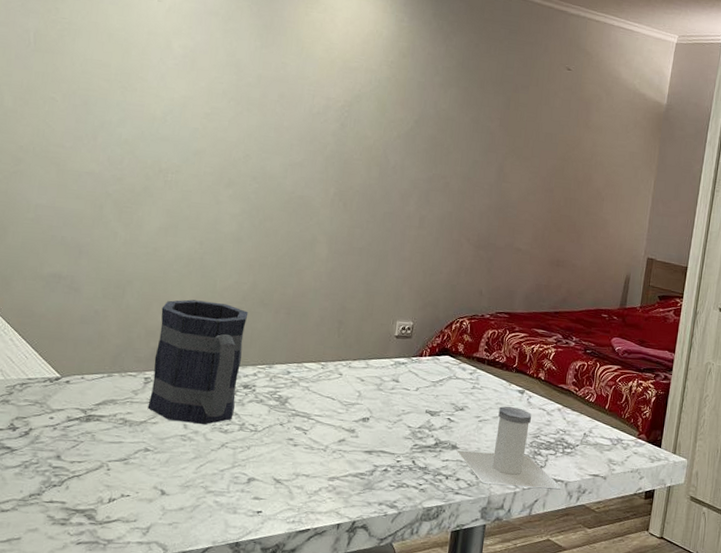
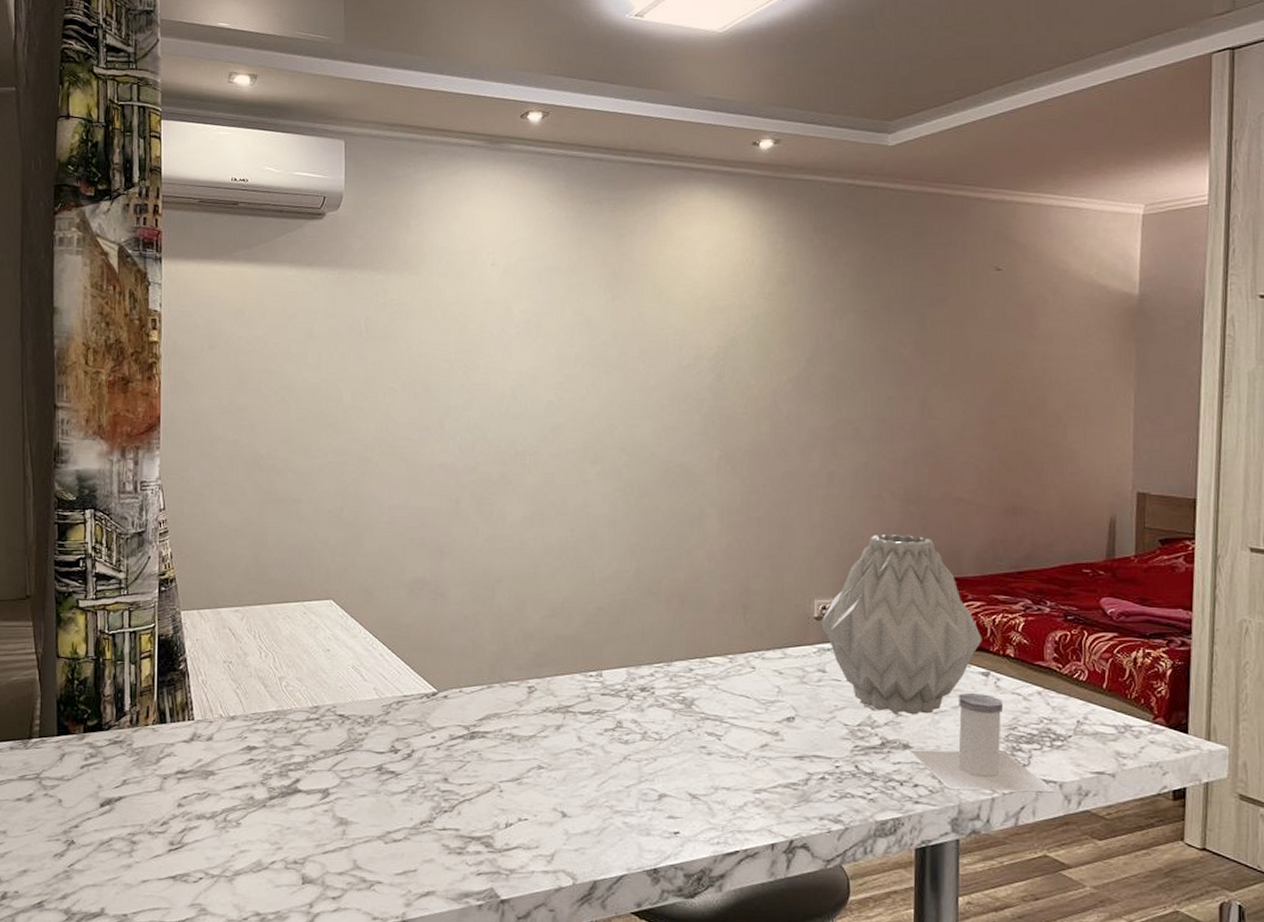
mug: present [147,299,249,425] -> none [535,595,636,736]
vase: none [399,272,522,422] -> present [820,535,982,715]

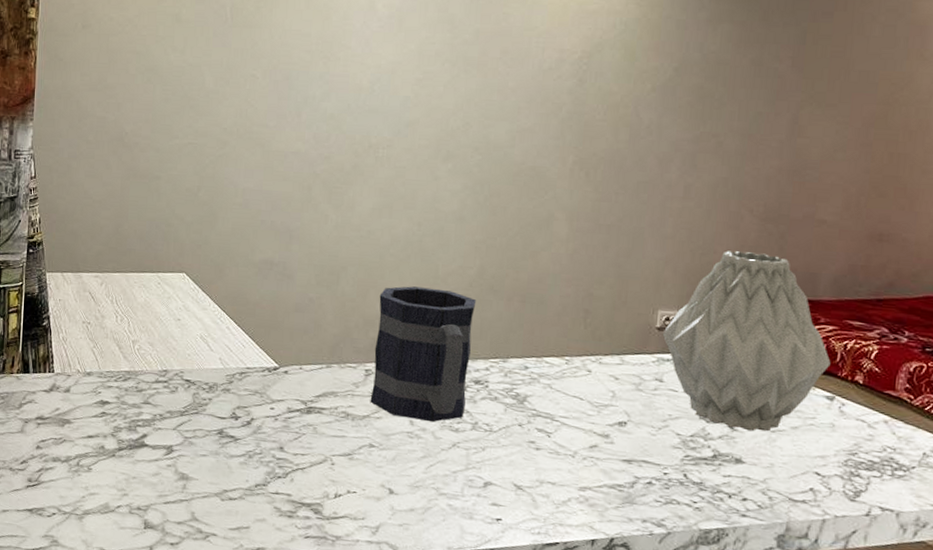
mug: none [535,595,636,736] -> present [370,286,477,423]
salt shaker: present [909,692,1054,792] -> none [741,414,890,520]

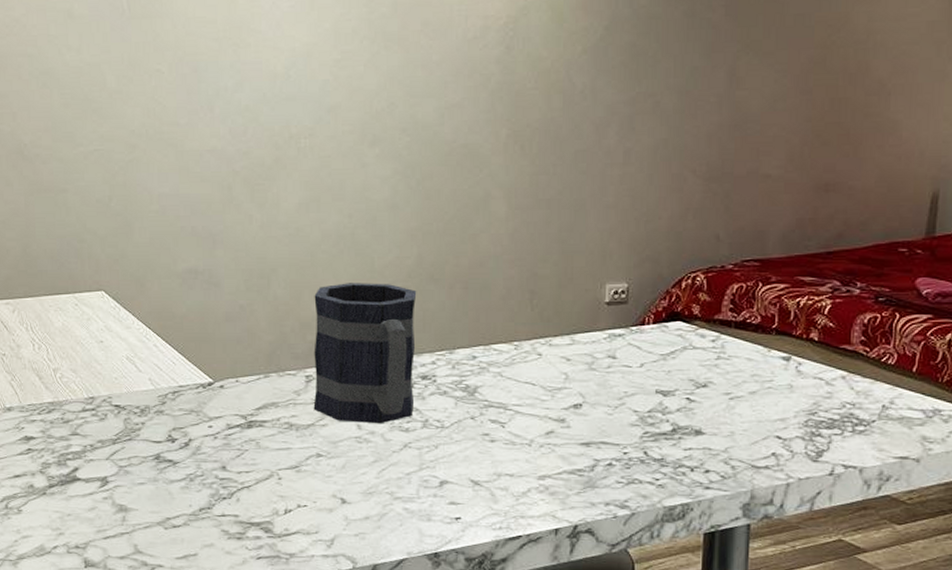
vase: present [662,251,831,432] -> none [612,215,785,401]

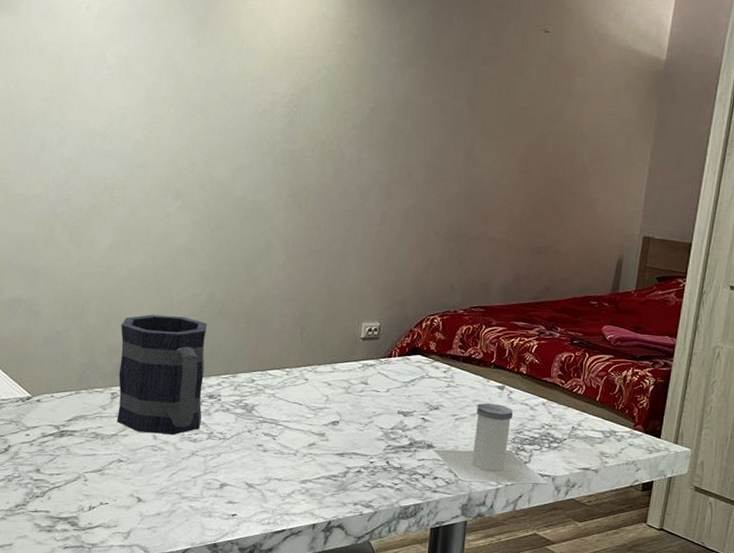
salt shaker: none [701,377,854,477] -> present [432,403,548,484]

